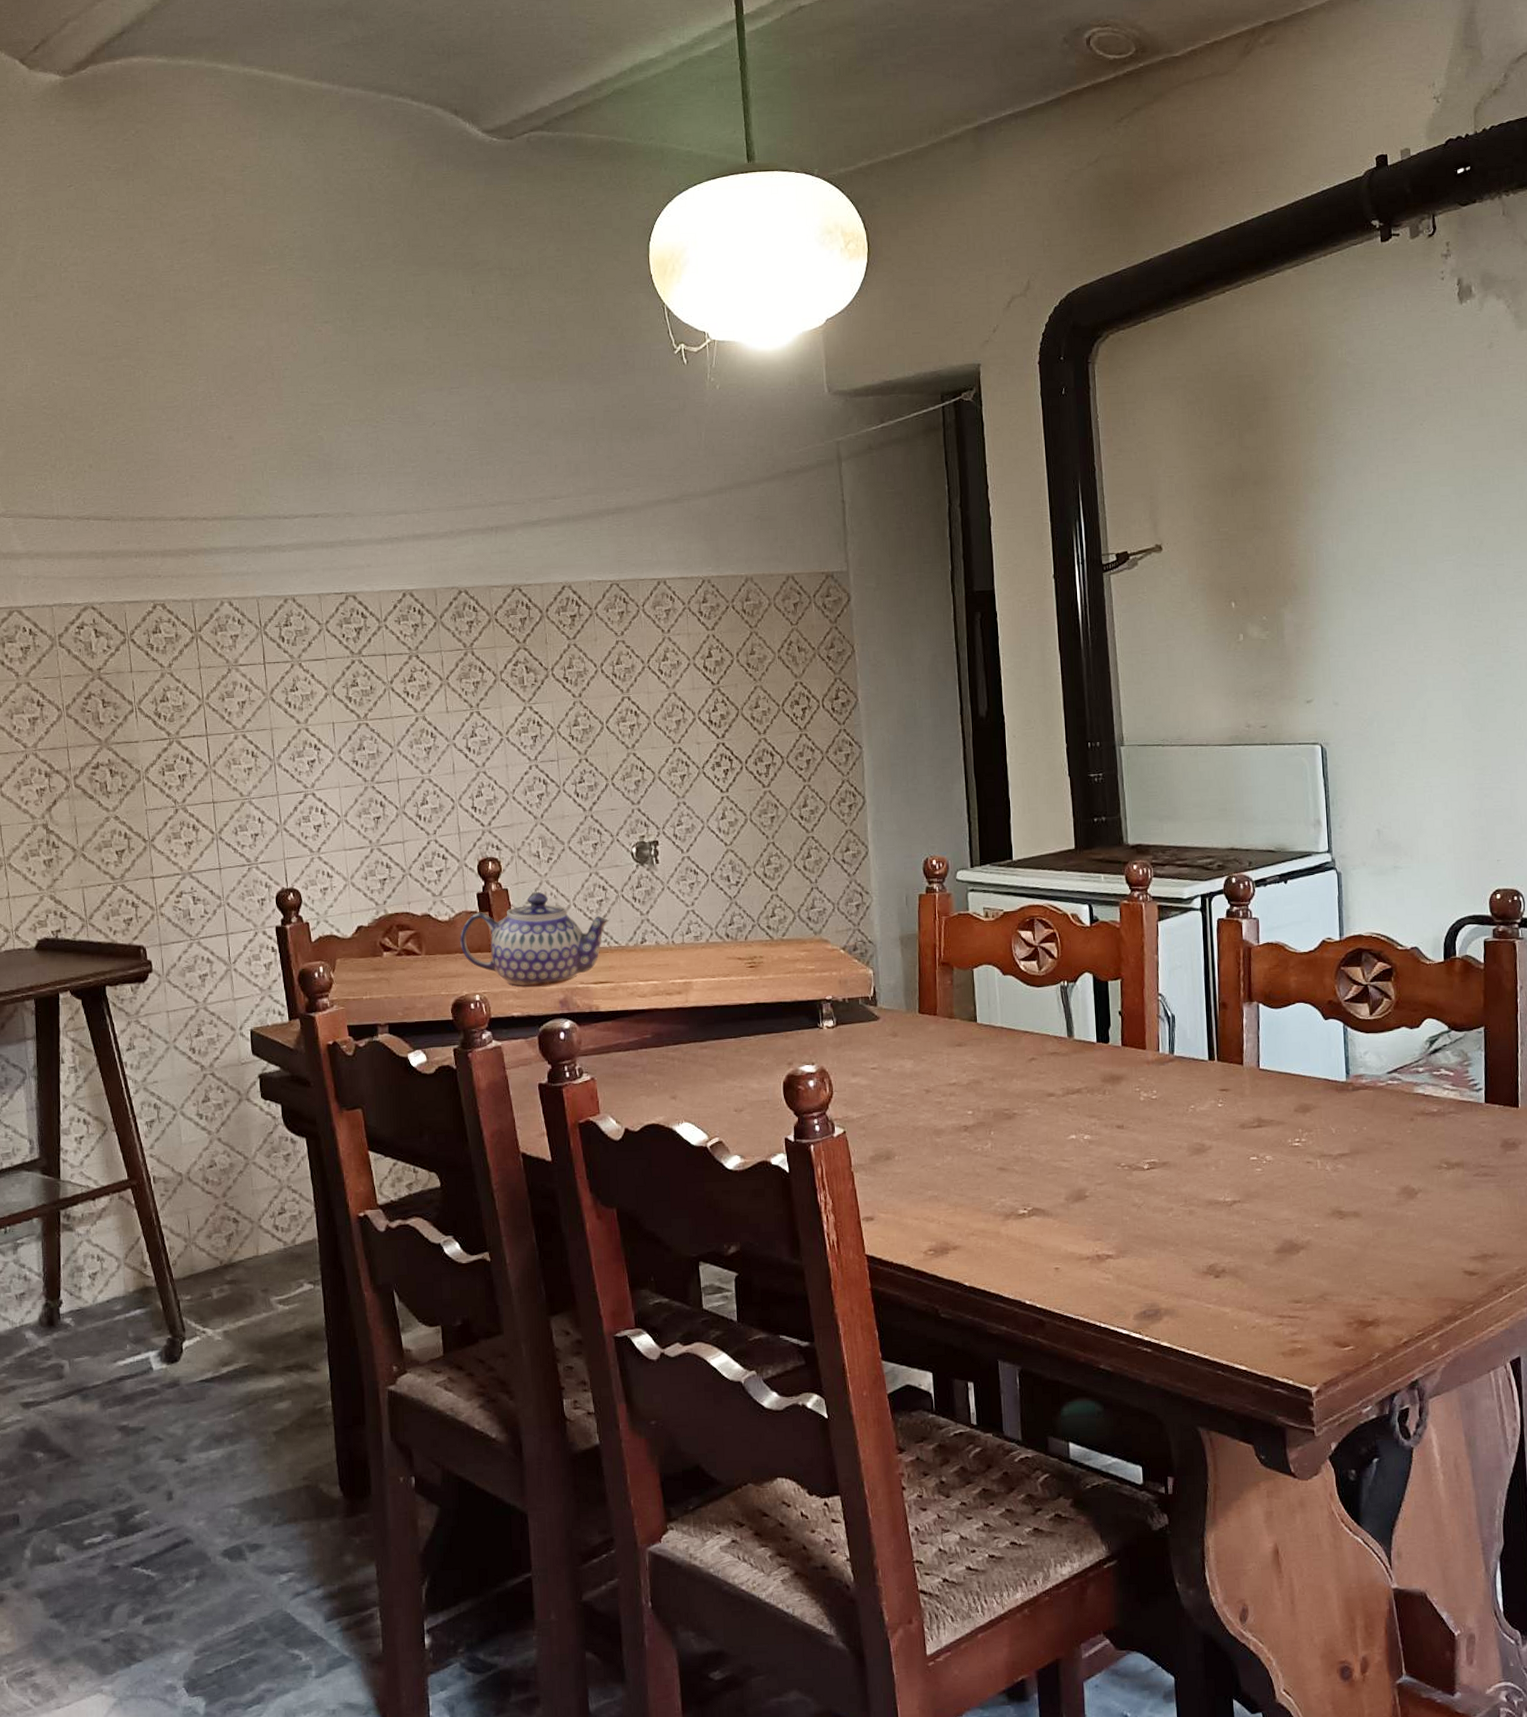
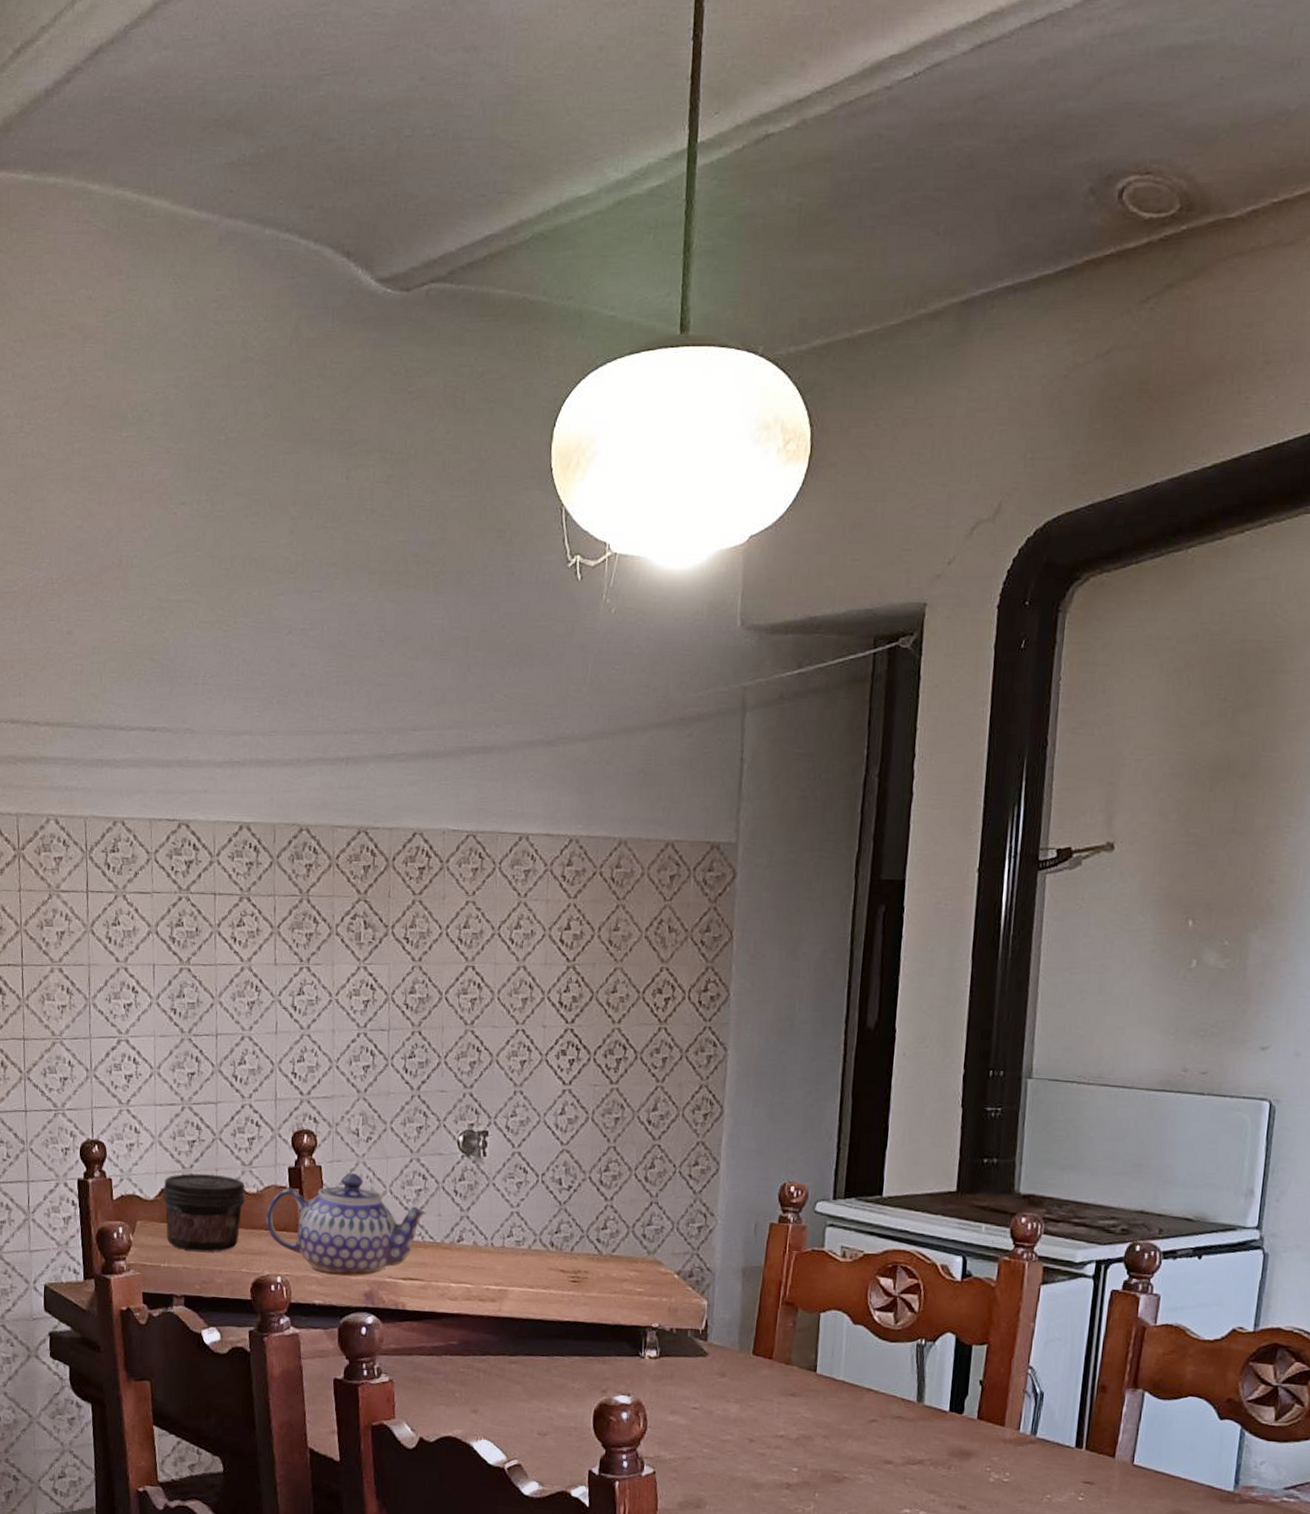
jar: none [359,907,439,981] -> present [162,1173,246,1252]

